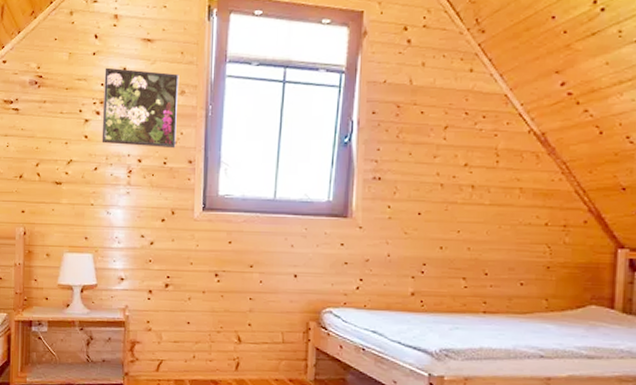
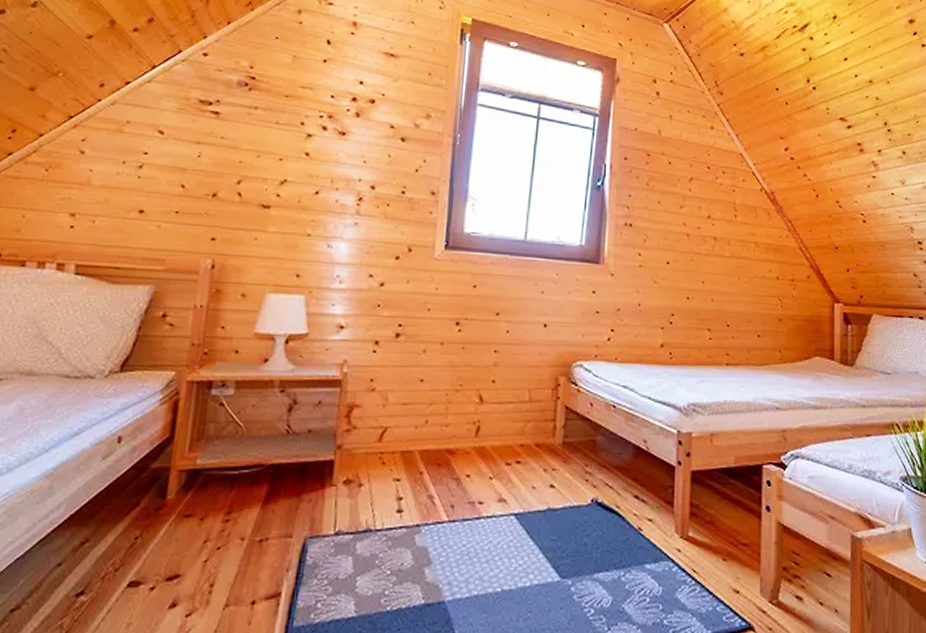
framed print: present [101,67,179,149] -> none [327,78,425,177]

